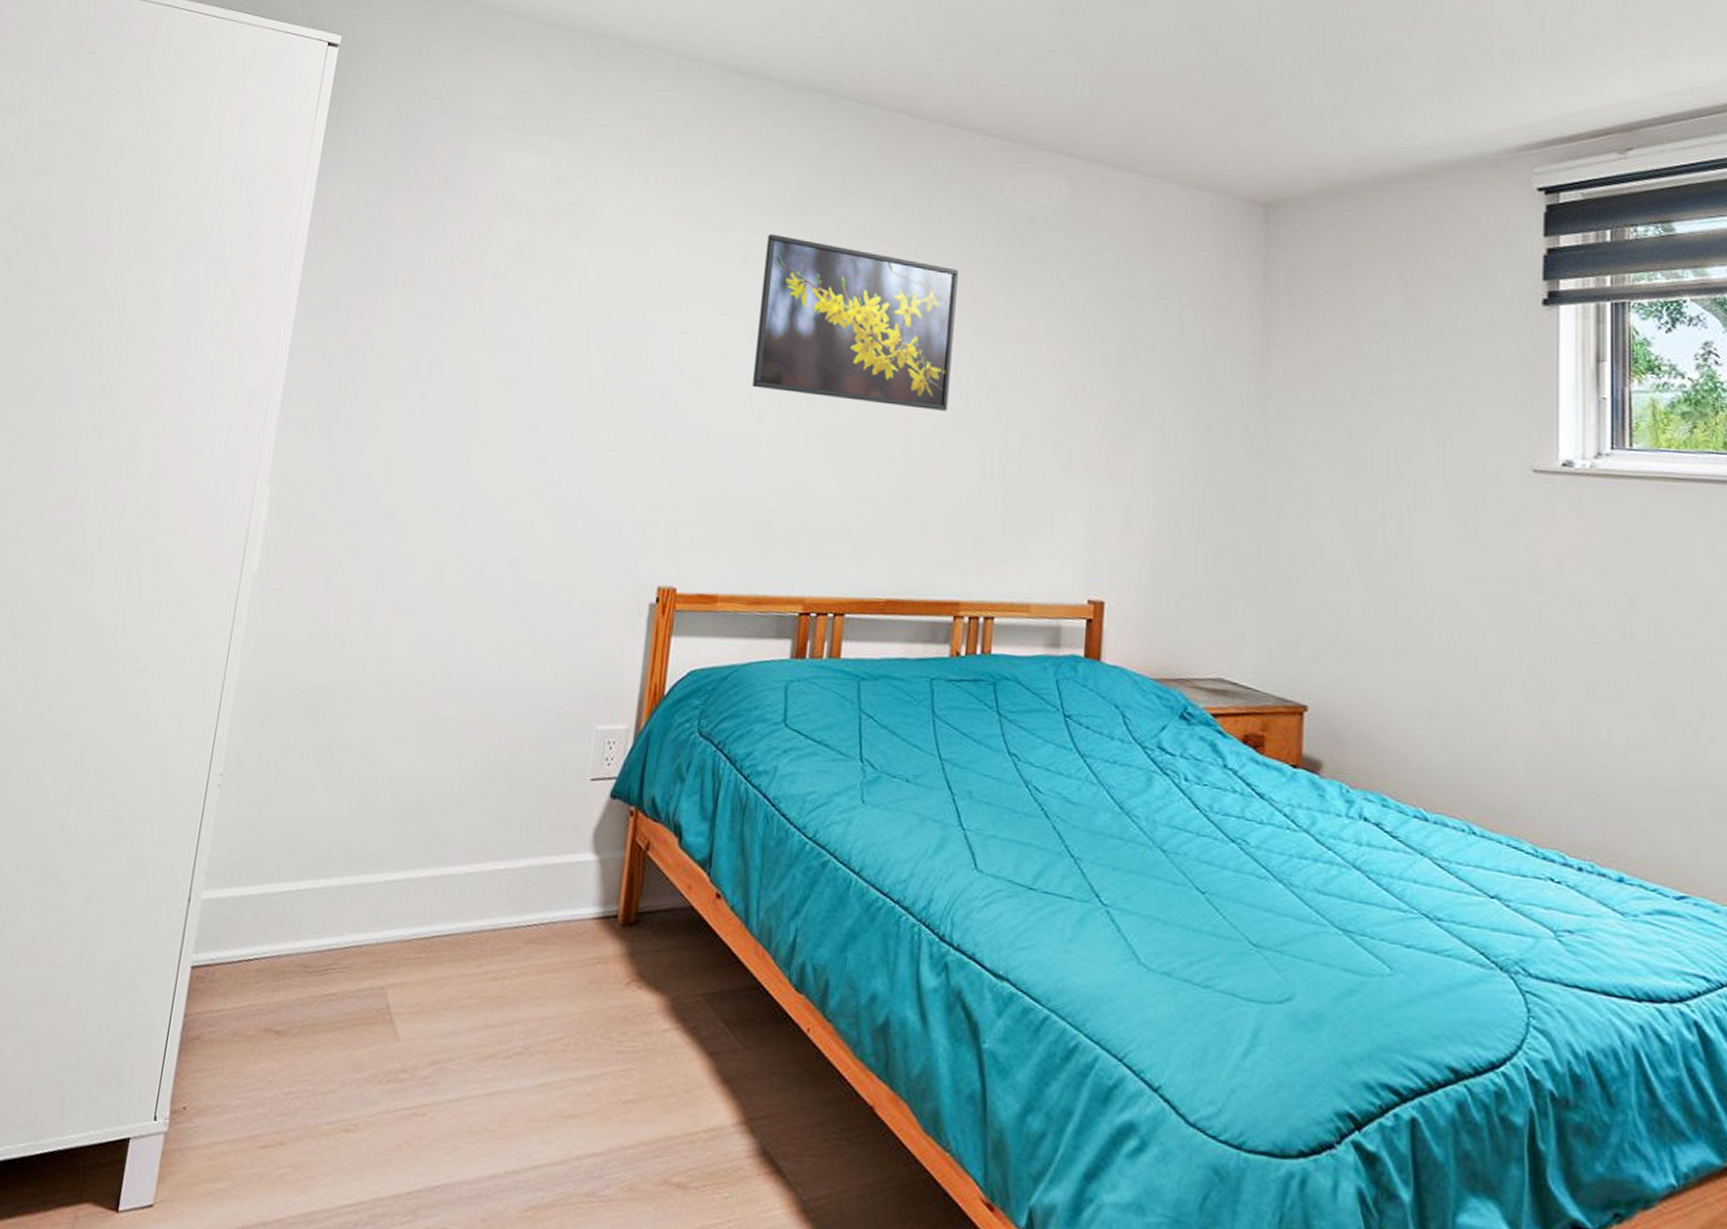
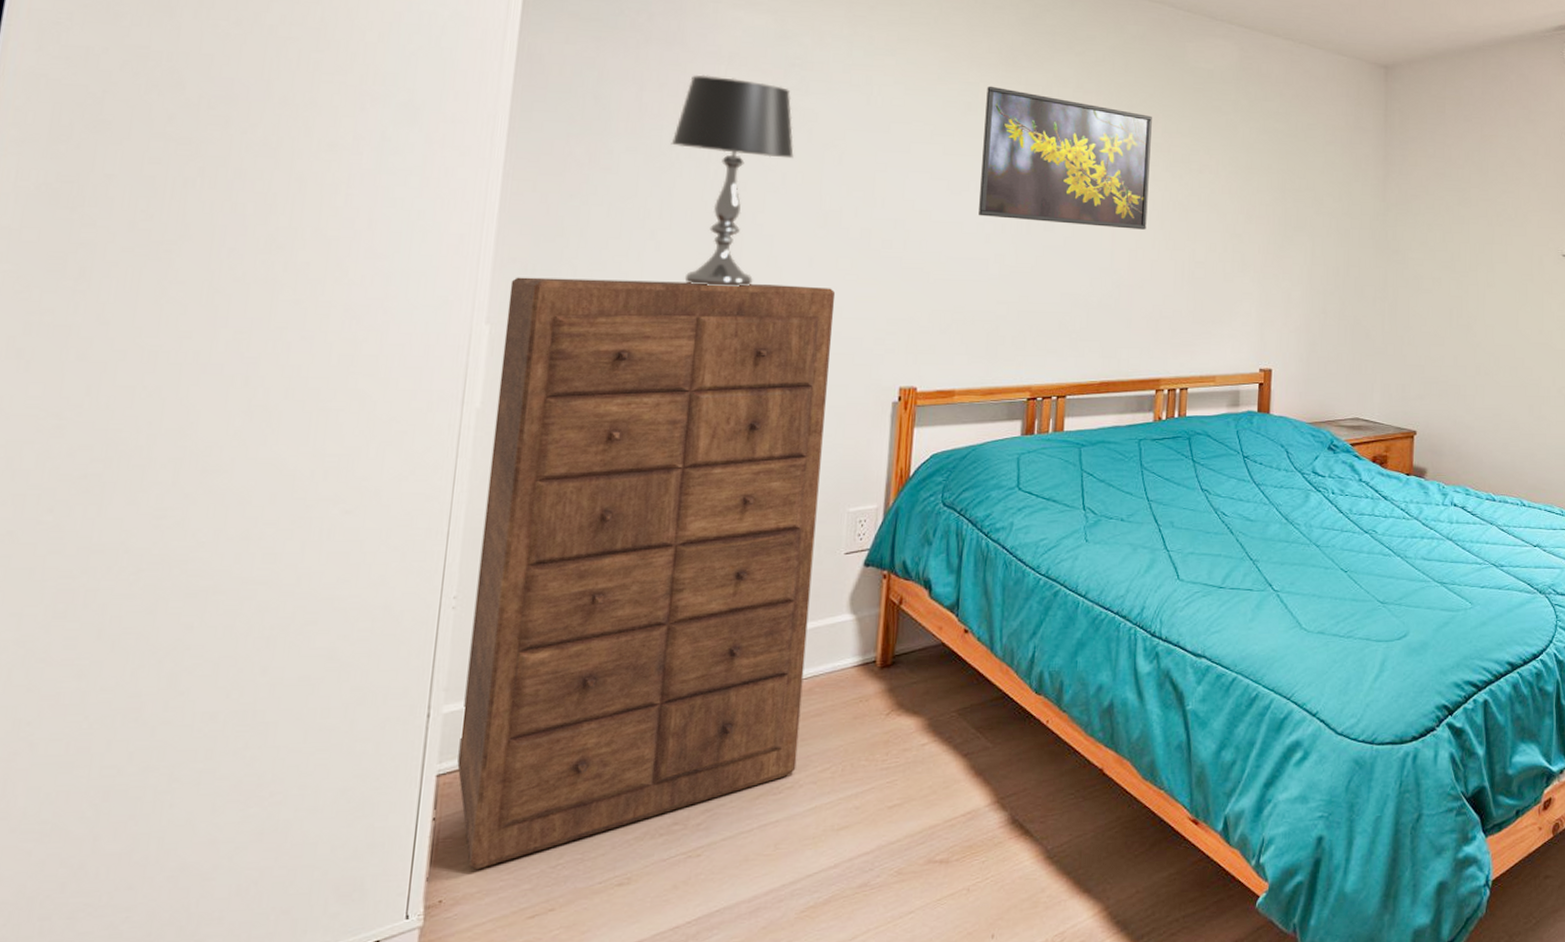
dresser: none [209,436,596,1081] -> present [457,277,836,870]
table lamp: none [444,223,563,458] -> present [671,74,794,287]

